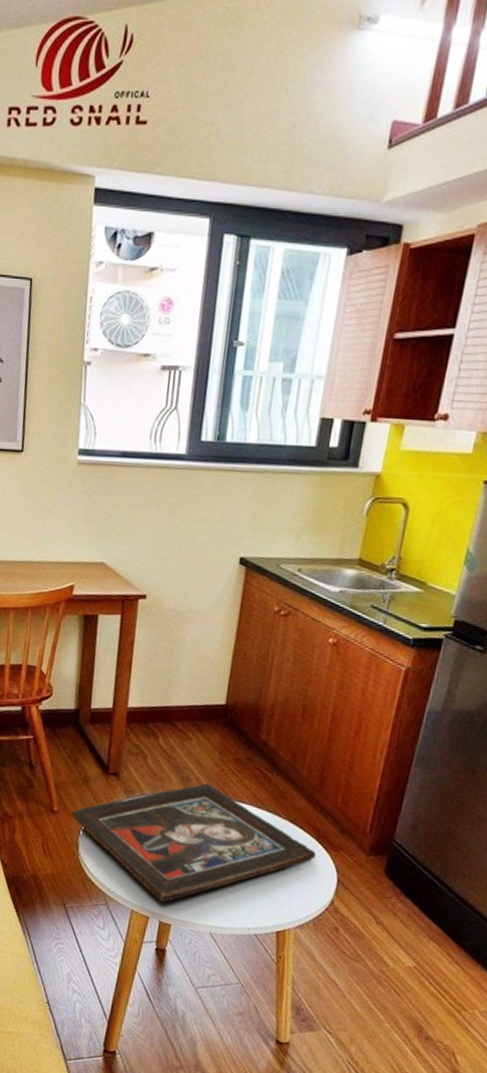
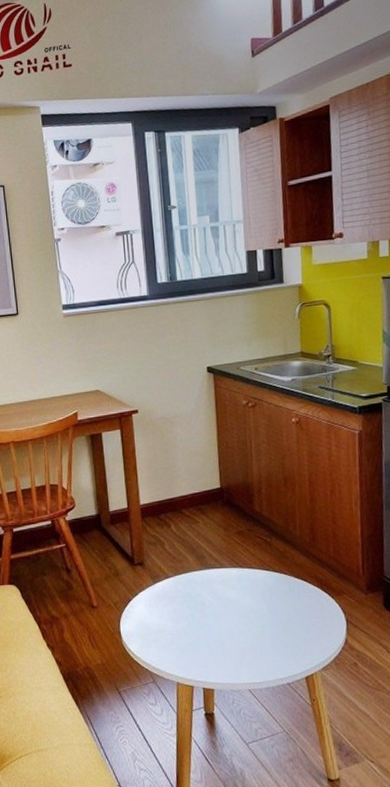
religious icon: present [71,783,316,903] -> none [109,557,323,671]

